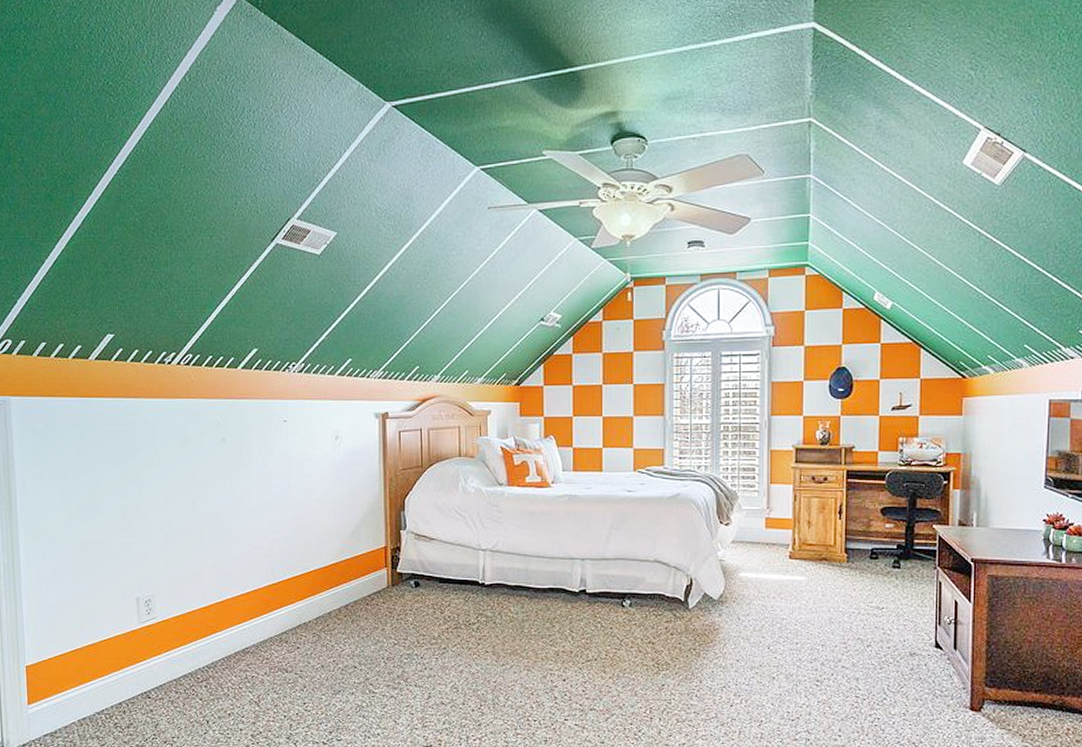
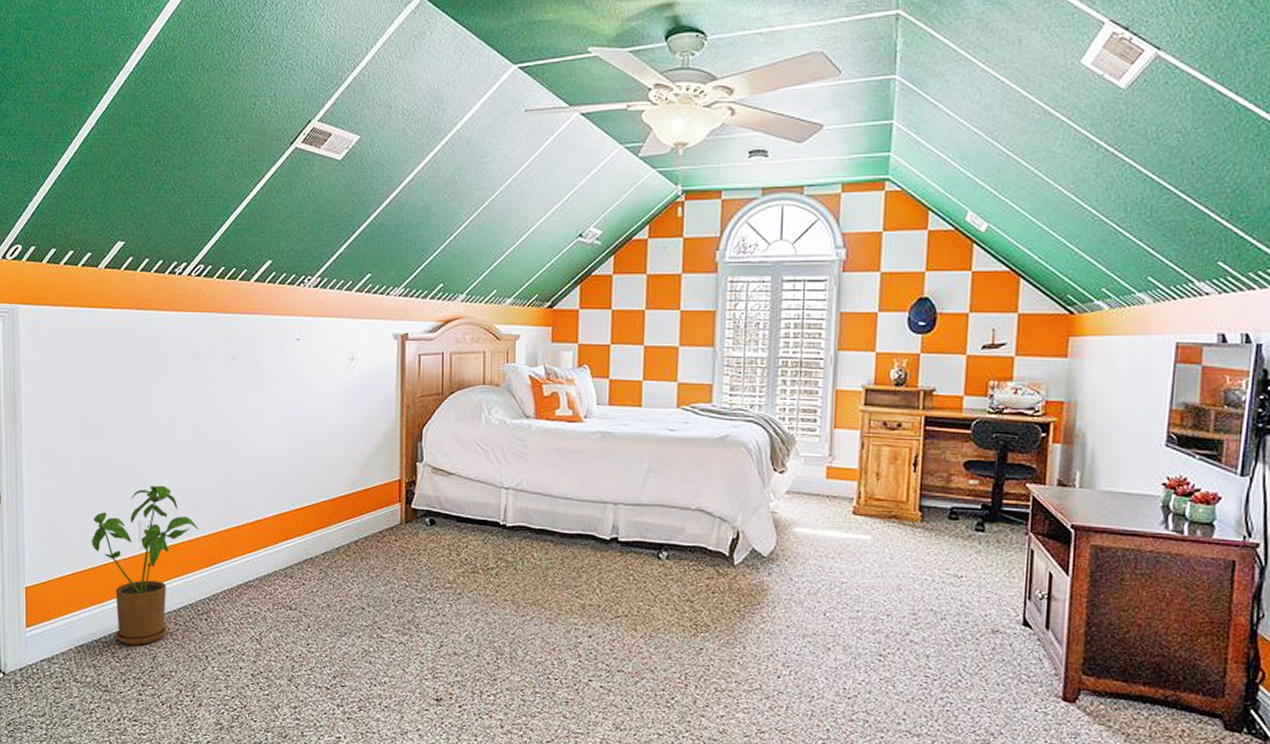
house plant: none [90,562,196,715] -> present [91,485,199,646]

